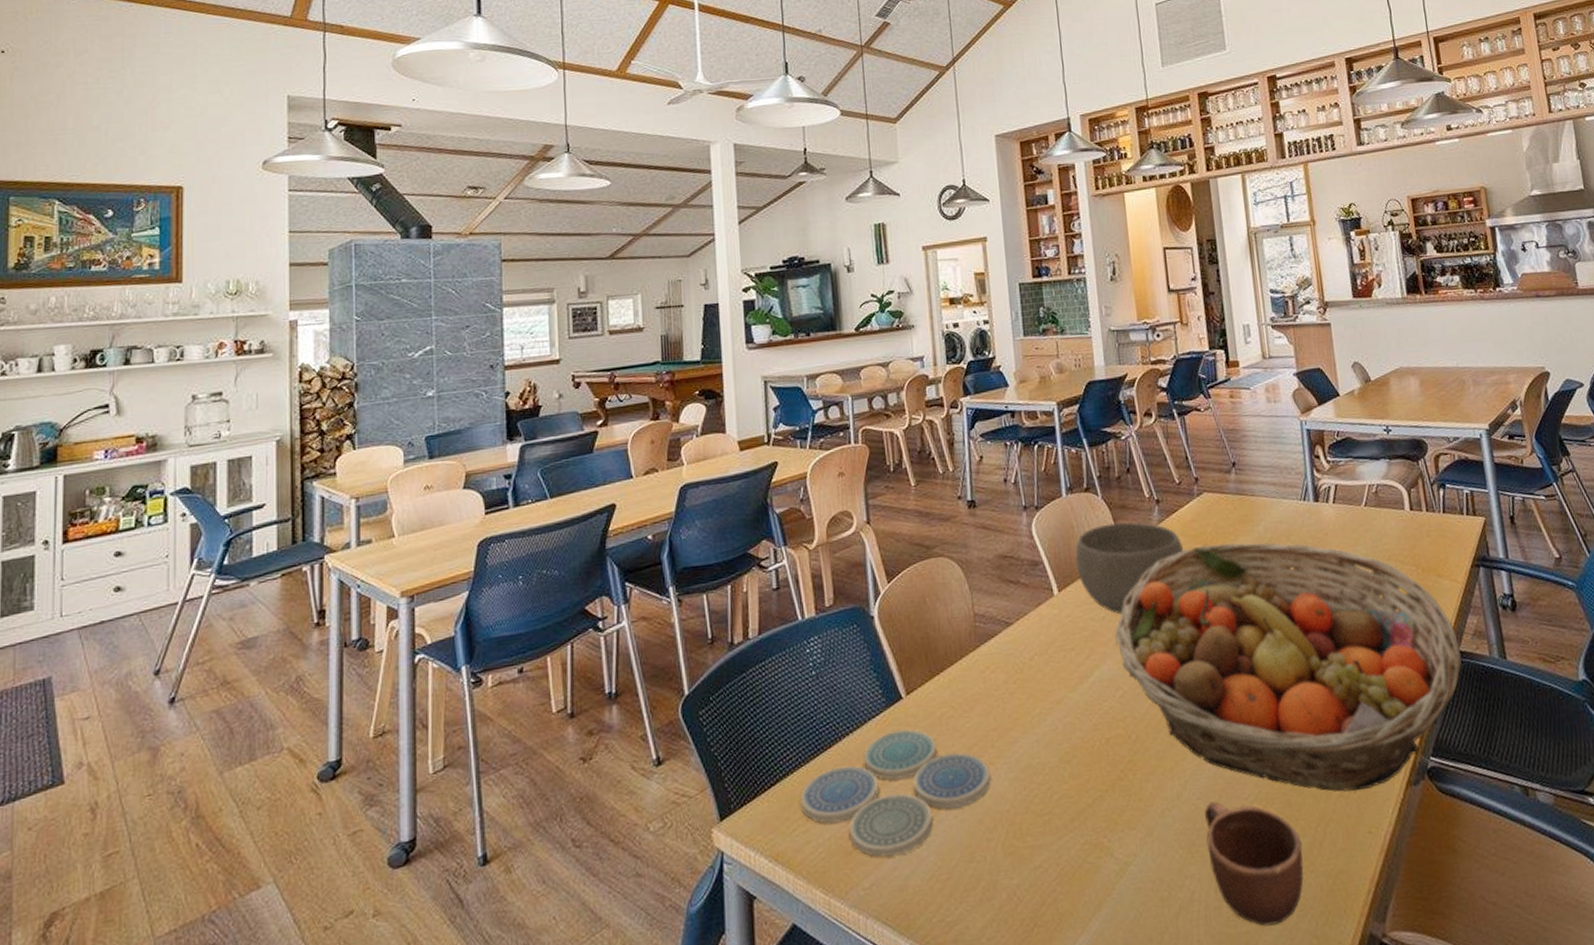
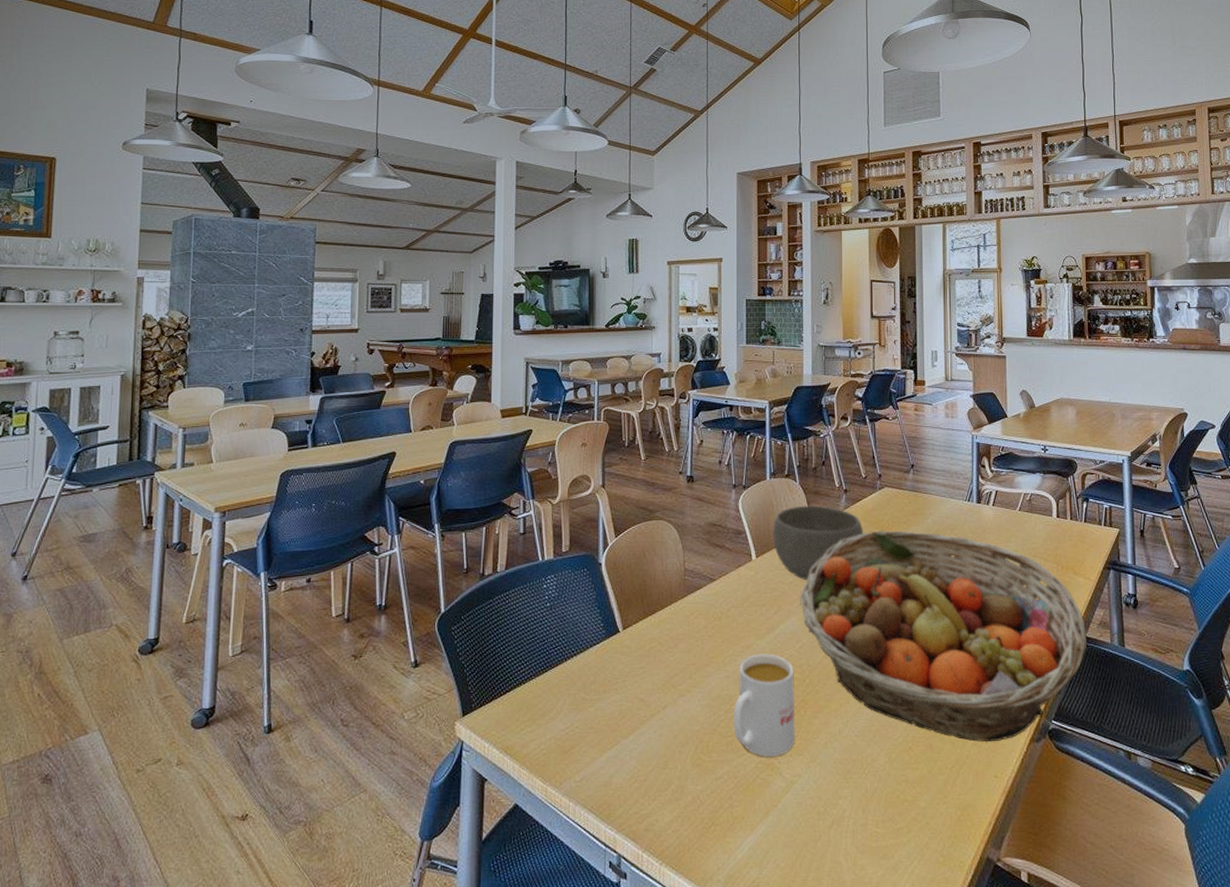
drink coaster: present [801,729,990,857] -> none [530,658,686,758]
mug: none [1047,707,1126,836] -> present [733,653,796,757]
mug: present [1205,801,1304,927] -> none [860,739,938,843]

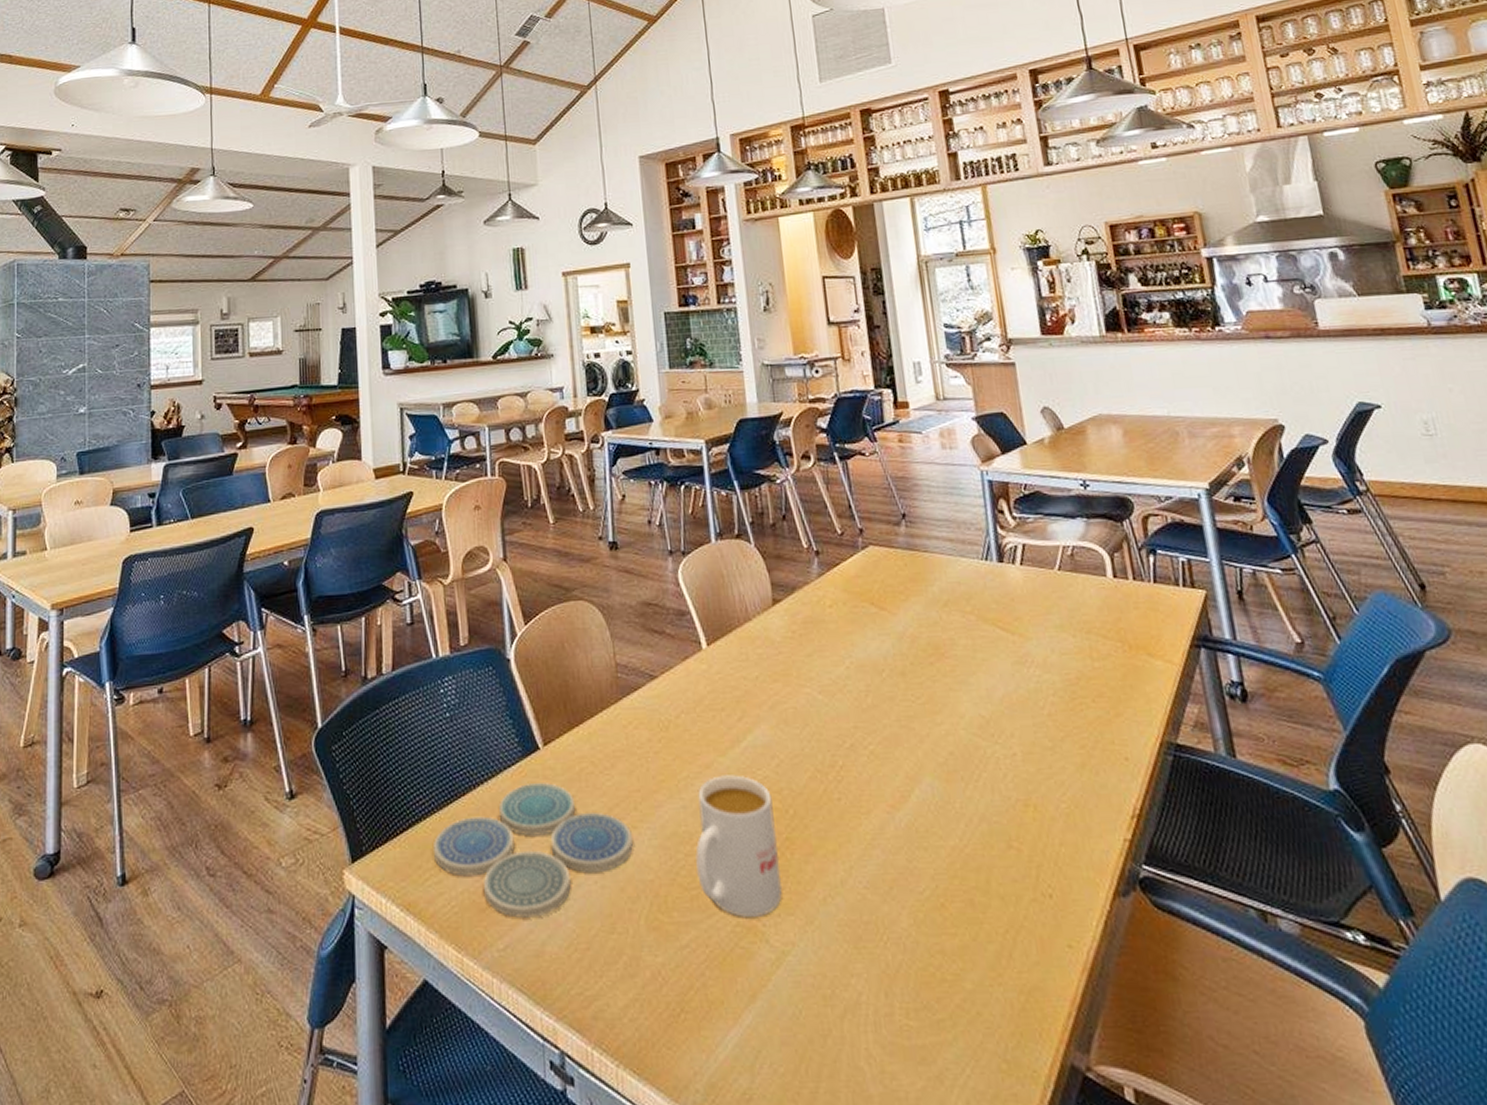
drink coaster: none [530,658,686,758] -> present [433,783,633,918]
bowl: present [772,505,864,583] -> none [725,573,848,677]
fruit basket: present [800,529,1087,742] -> none [770,603,1180,896]

